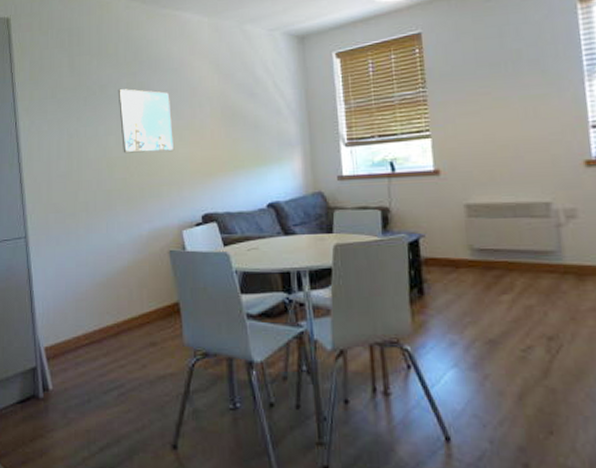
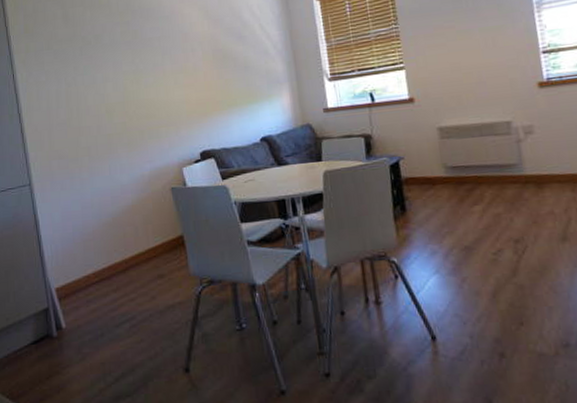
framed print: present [118,88,175,153] -> none [112,37,171,99]

